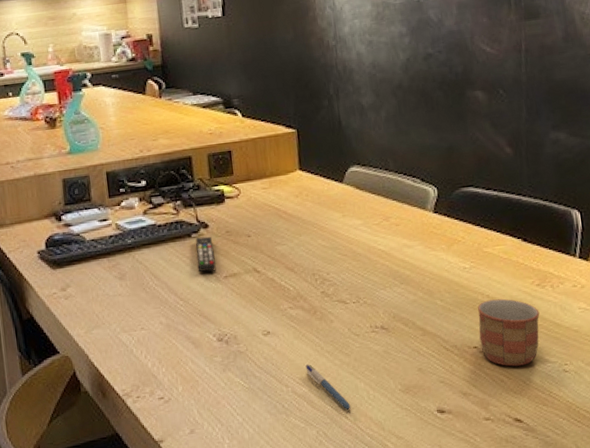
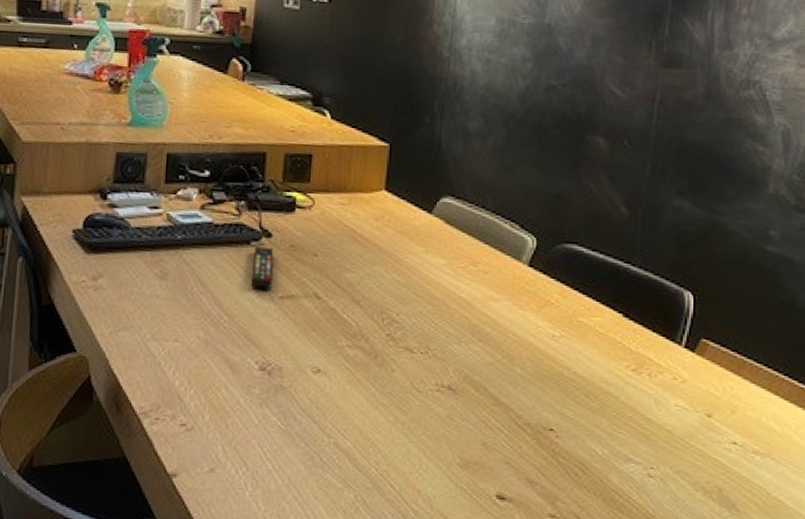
pen: present [305,364,351,410] -> none [354,415,398,477]
mug: present [478,298,540,367] -> none [558,377,631,461]

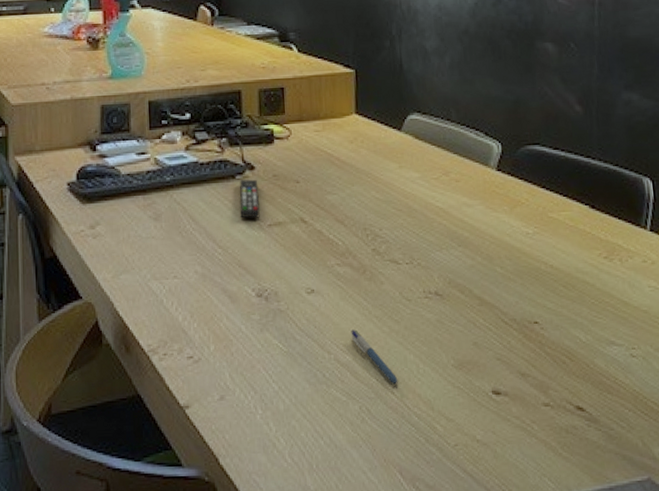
pen: none [354,415,398,477] -> present [351,329,398,385]

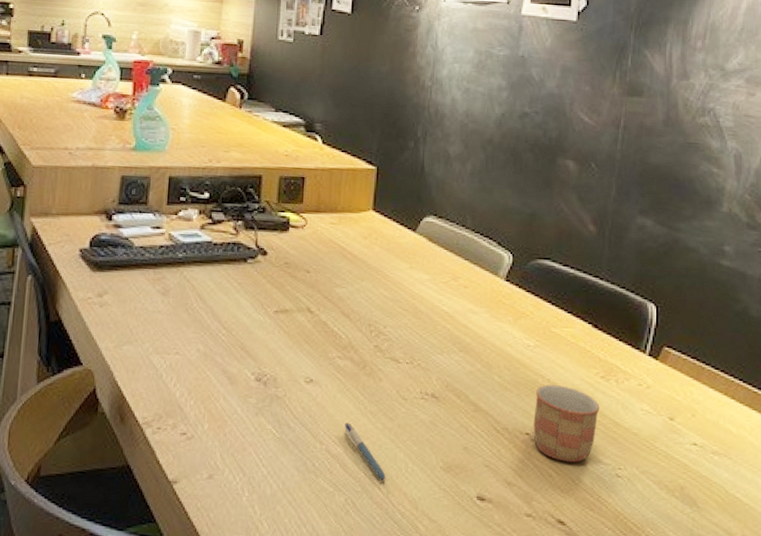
remote control: present [239,179,261,218] -> none [248,264,269,303]
mug: none [540,270,607,347] -> present [533,384,600,462]

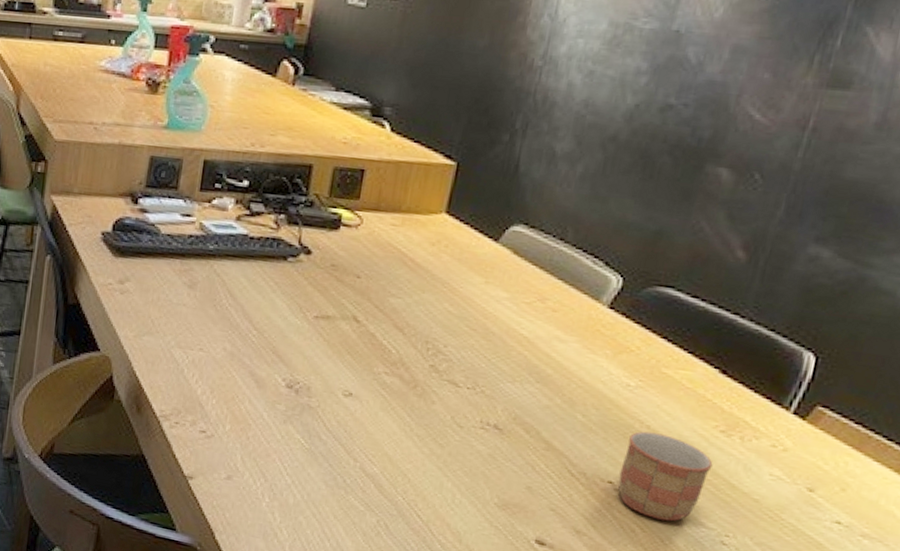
pen: present [344,422,386,481] -> none [384,442,428,509]

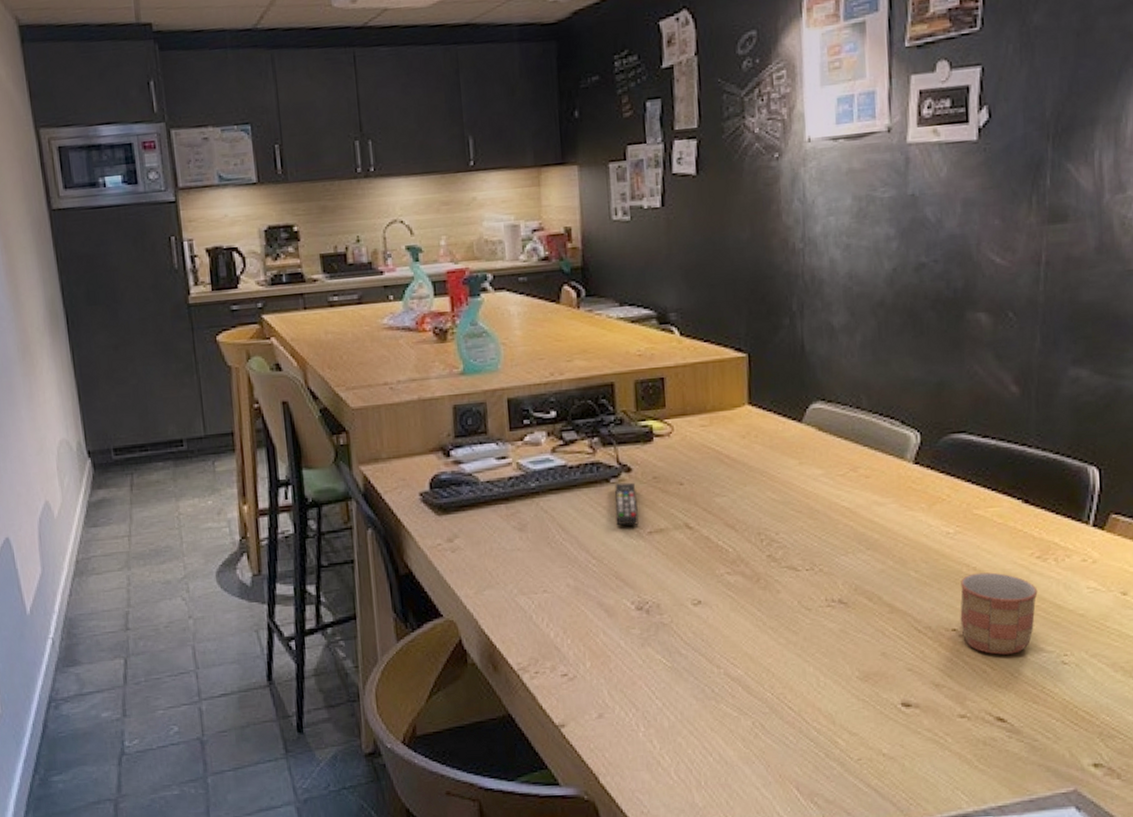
remote control: none [285,263,312,307] -> present [614,482,639,526]

